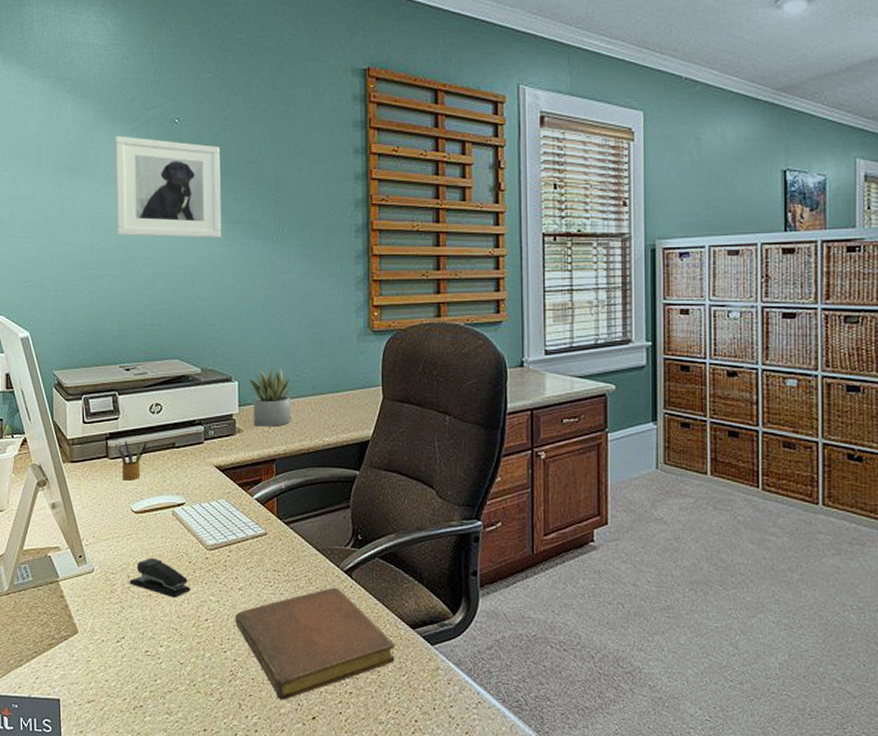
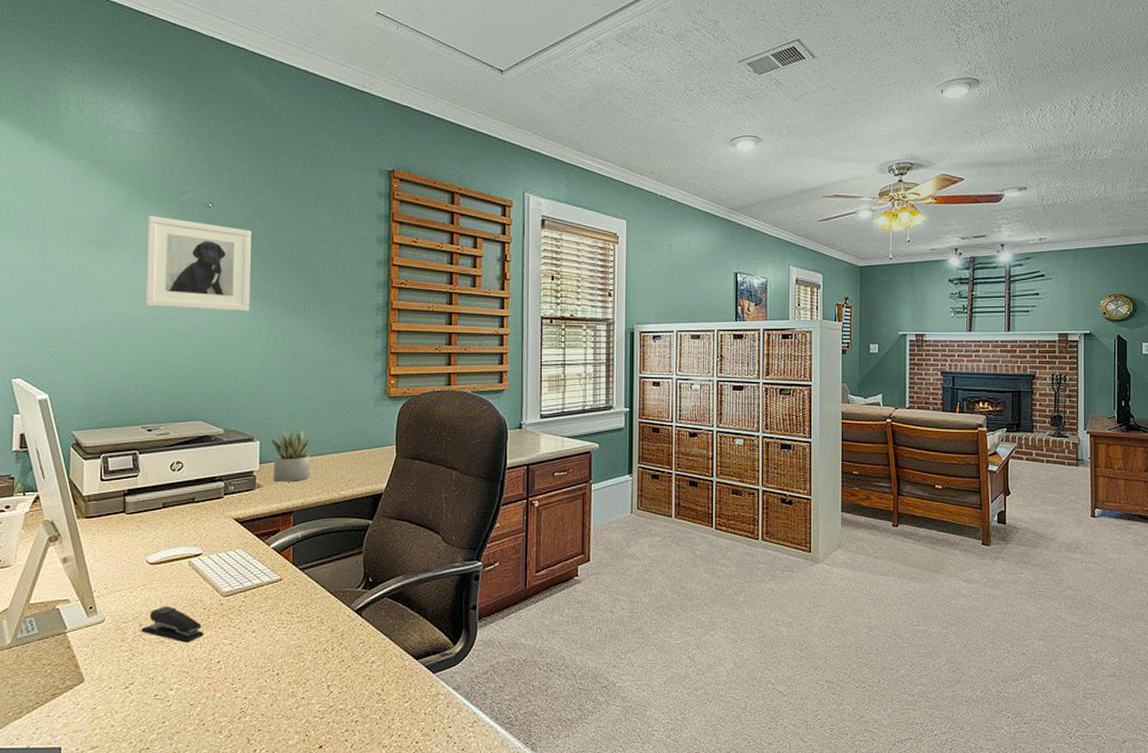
pencil box: present [115,441,147,481] -> none [133,497,166,534]
notebook: present [235,587,395,700] -> none [247,625,399,733]

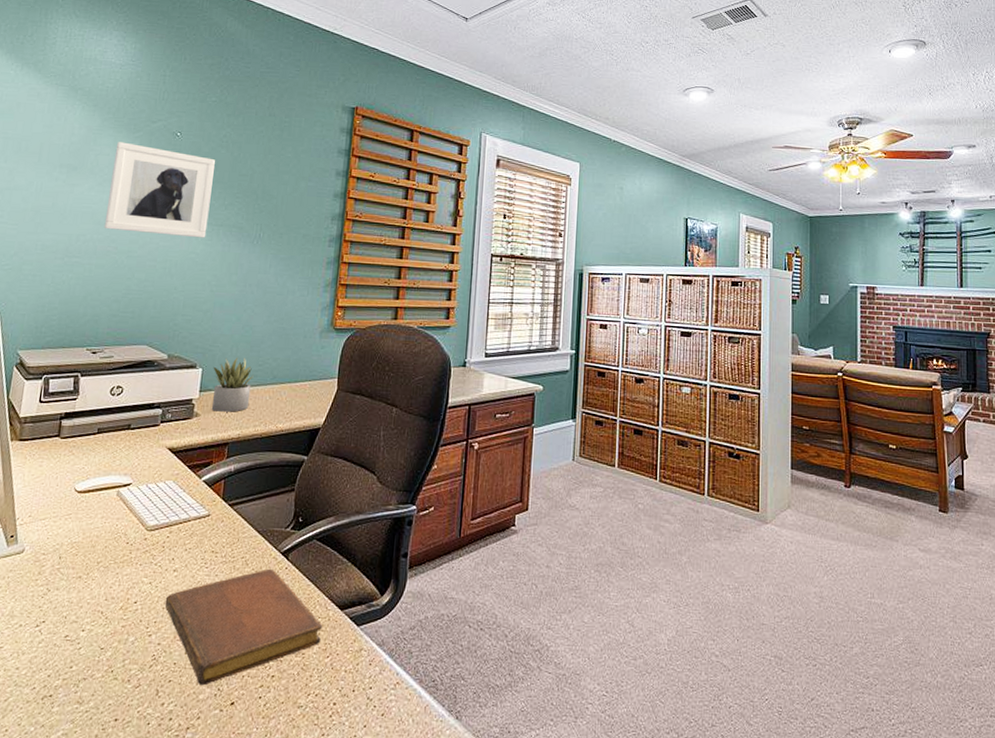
stapler: present [141,606,204,643] -> none [60,538,124,580]
notebook: none [247,625,399,733] -> present [164,568,322,686]

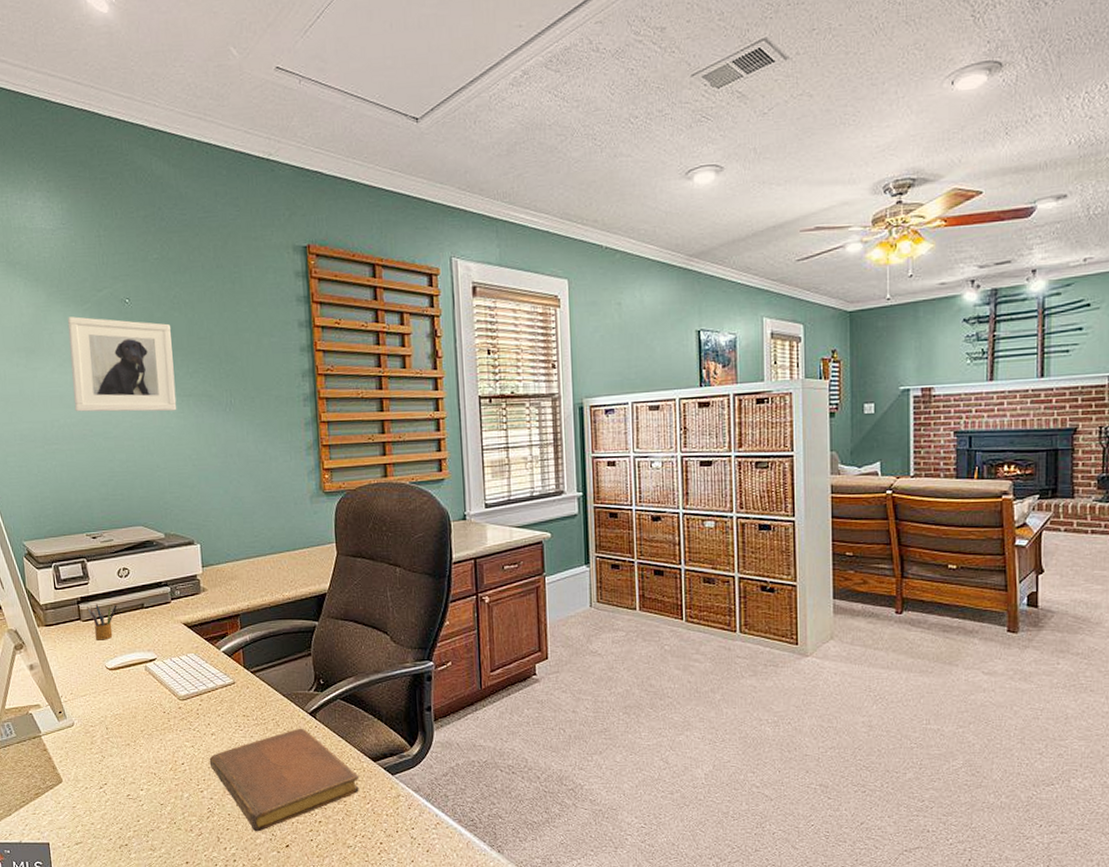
pencil box: none [69,421,103,460] -> present [87,603,117,640]
succulent plant: present [211,357,254,412] -> none [210,530,253,585]

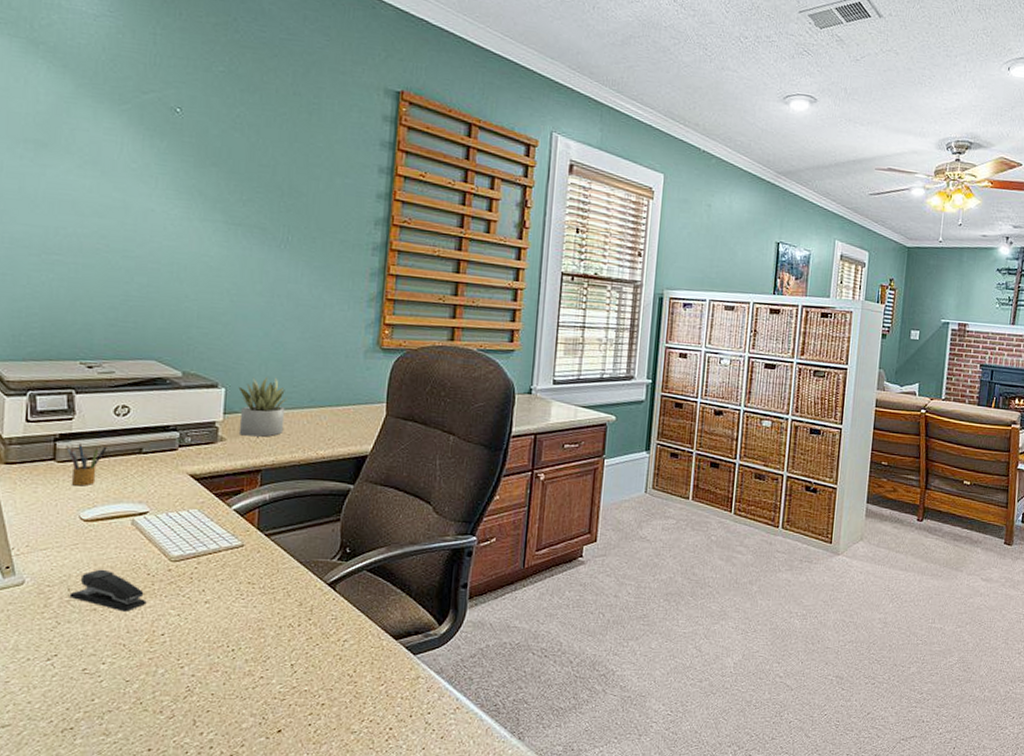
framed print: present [67,316,177,412] -> none [89,115,227,239]
stapler: none [108,710,167,745] -> present [69,569,147,612]
notebook: present [209,728,359,832] -> none [197,599,375,715]
succulent plant: none [210,530,253,585] -> present [238,376,288,437]

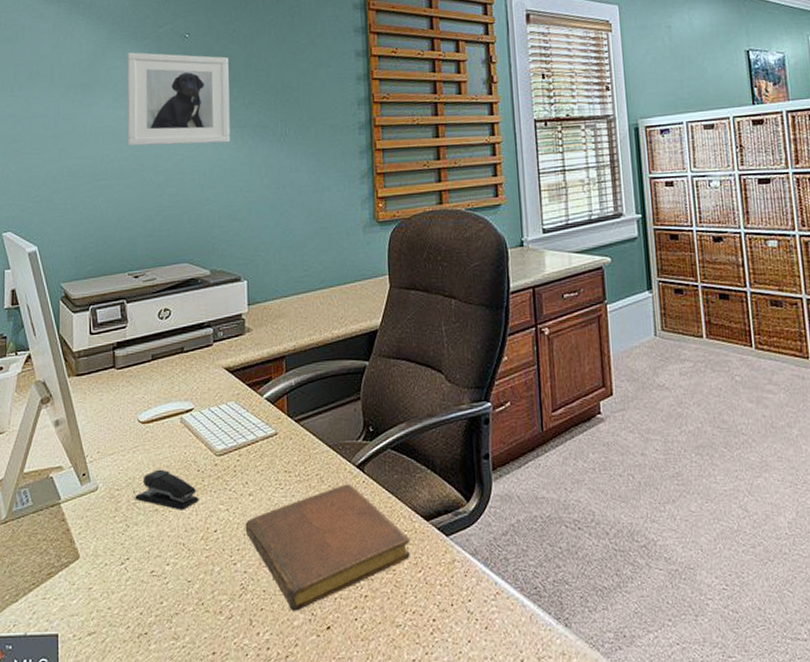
pencil box: present [66,443,108,486] -> none [123,348,155,390]
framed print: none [89,115,227,239] -> present [126,52,231,147]
notebook: none [197,599,375,715] -> present [245,483,410,612]
succulent plant: present [238,376,288,437] -> none [258,264,301,324]

